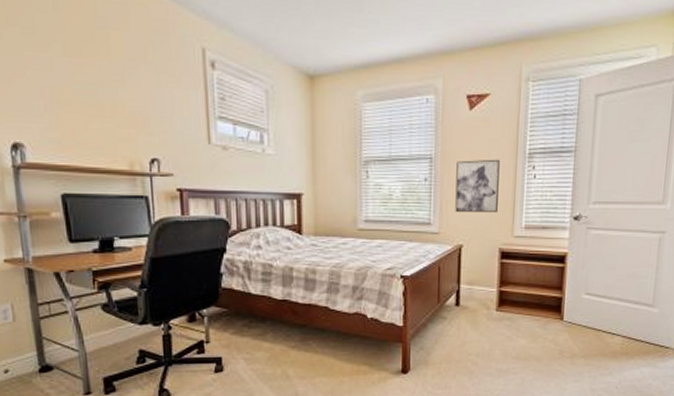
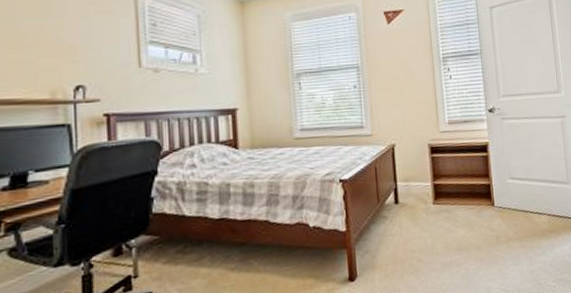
wall art: present [455,159,500,212] -> none [381,64,422,114]

